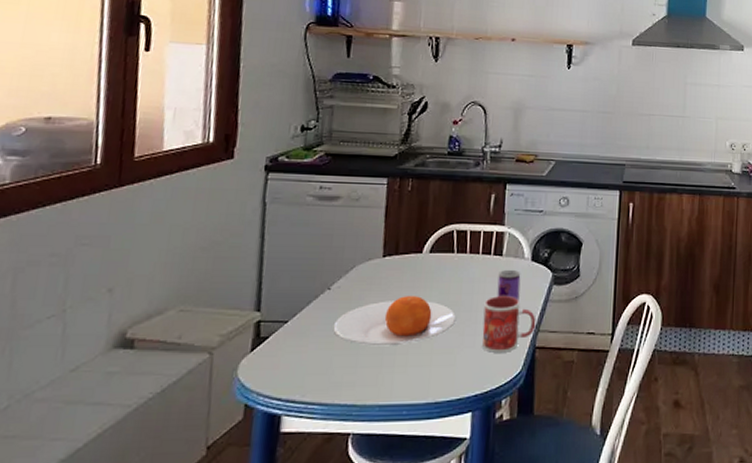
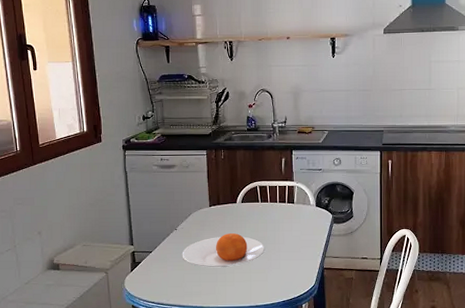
mug: present [482,296,536,353] -> none [284,232,323,272]
beverage can: present [497,269,521,301] -> none [292,213,309,236]

